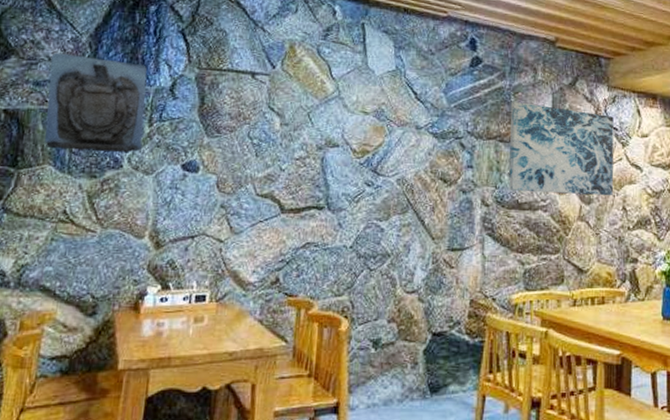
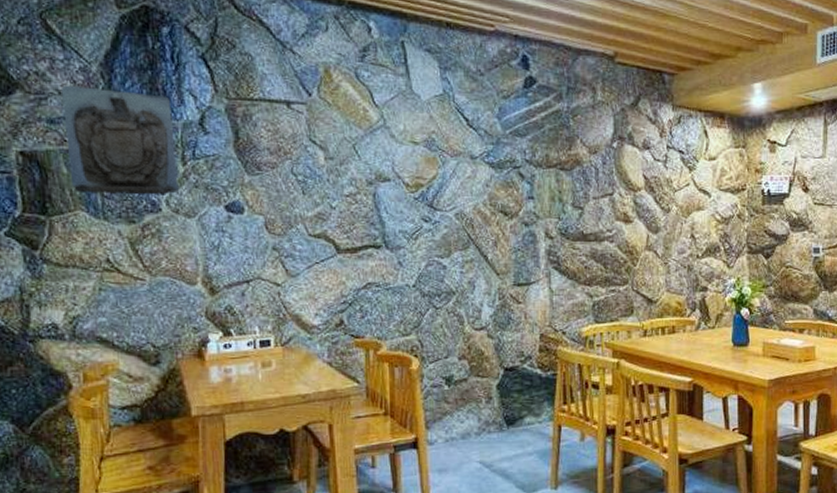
wall art: present [509,102,614,196] -> none [569,126,680,224]

